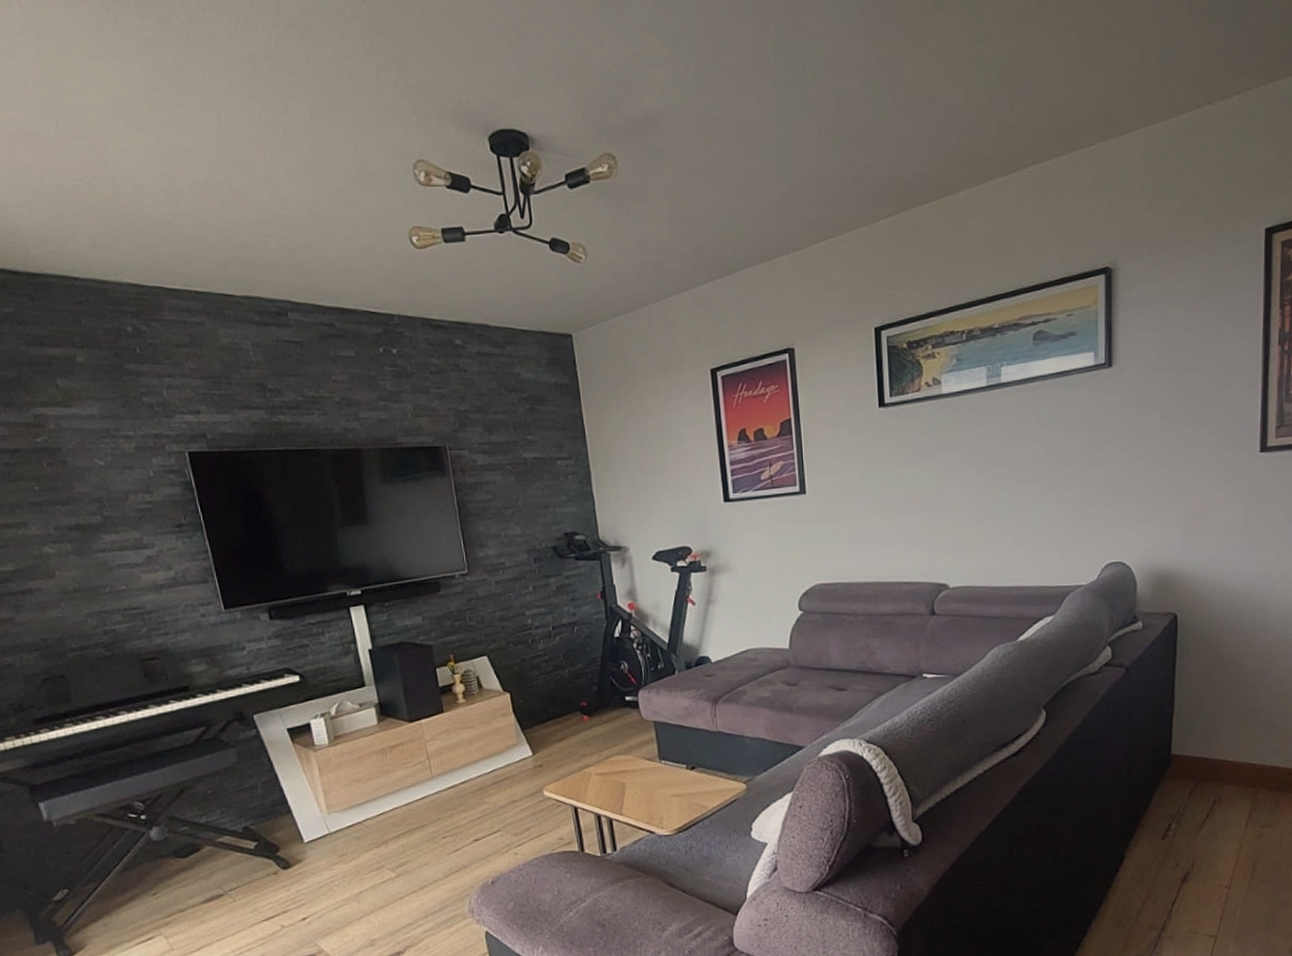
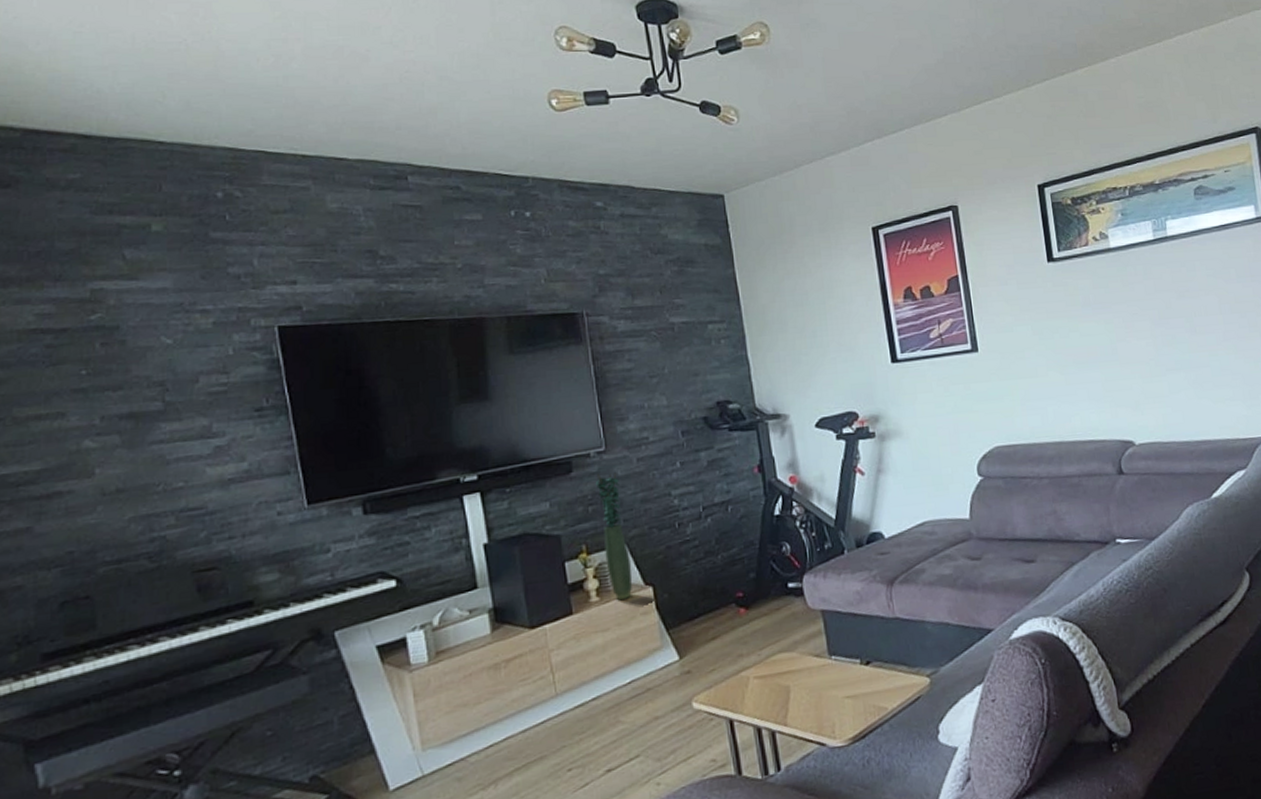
vase: none [460,593,493,702] -> present [595,472,632,600]

